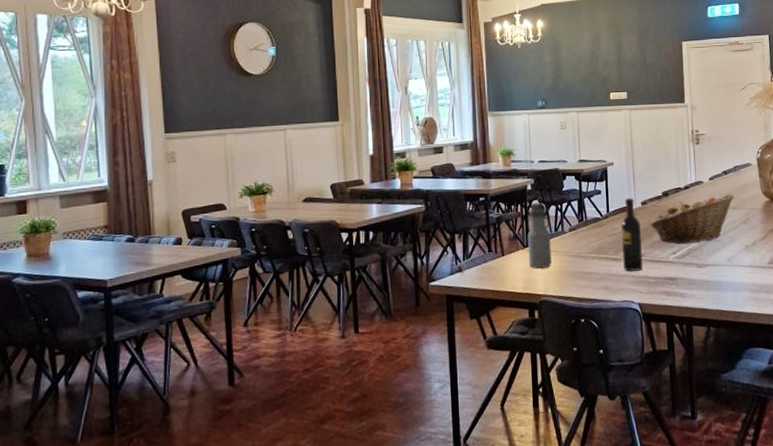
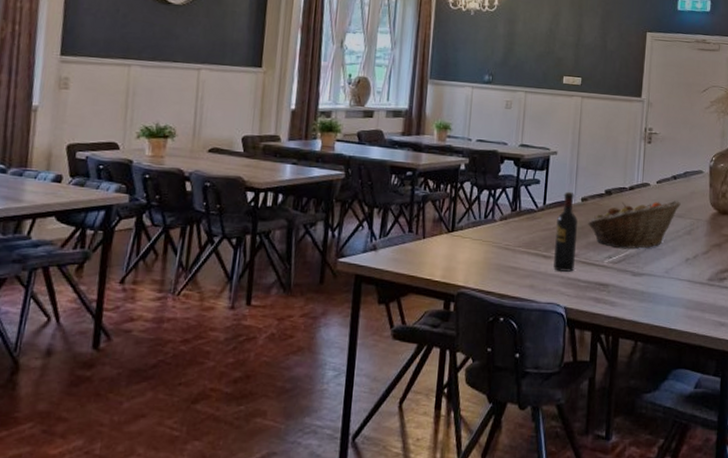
water bottle: present [527,202,552,269] -> none [451,184,480,257]

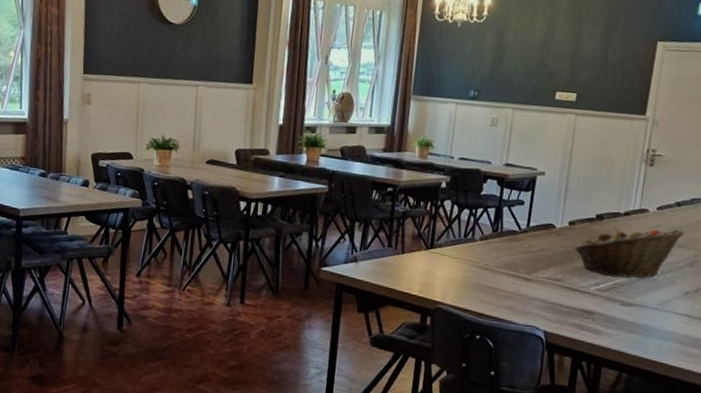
wine bottle: present [553,191,578,272] -> none [534,214,564,296]

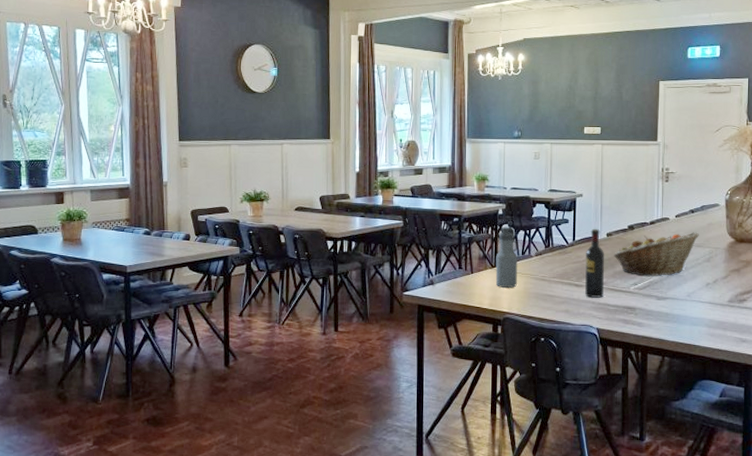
water bottle: none [429,202,460,275] -> present [495,226,518,288]
wine bottle: none [534,214,564,296] -> present [585,228,605,298]

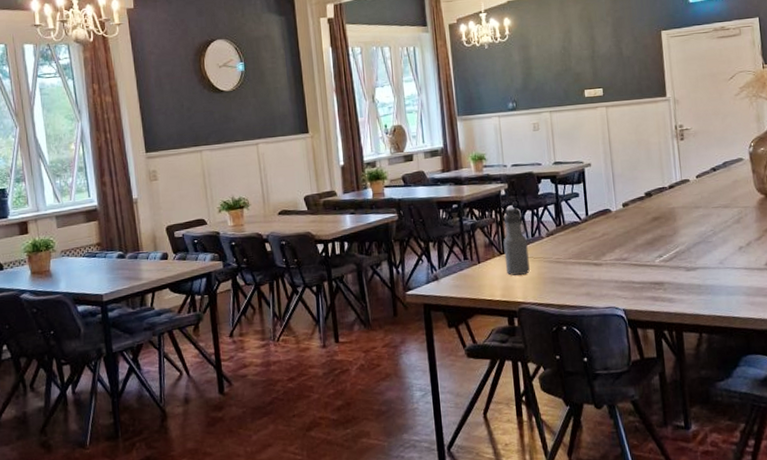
wine bottle: present [585,228,605,298] -> none [601,199,627,277]
fruit basket: present [613,232,699,276] -> none [632,192,725,247]

